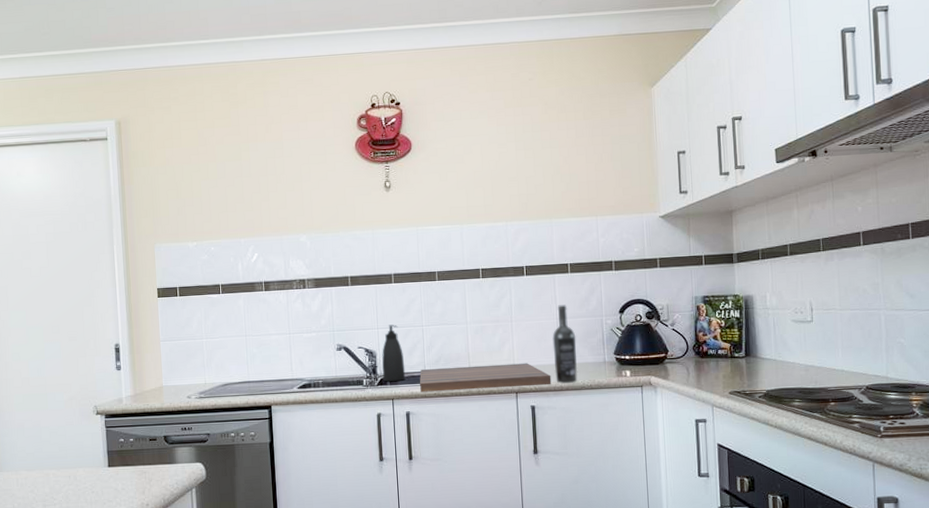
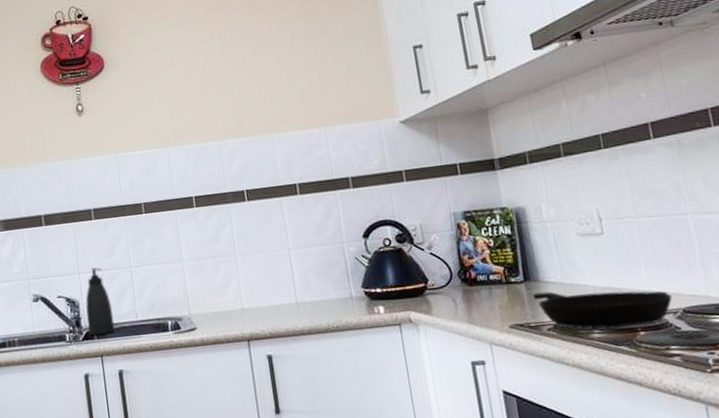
cutting board: present [420,363,552,392] -> none [131,304,290,346]
wine bottle: present [552,305,578,385] -> none [285,232,321,328]
frying pan: none [750,366,860,397] -> present [532,291,673,327]

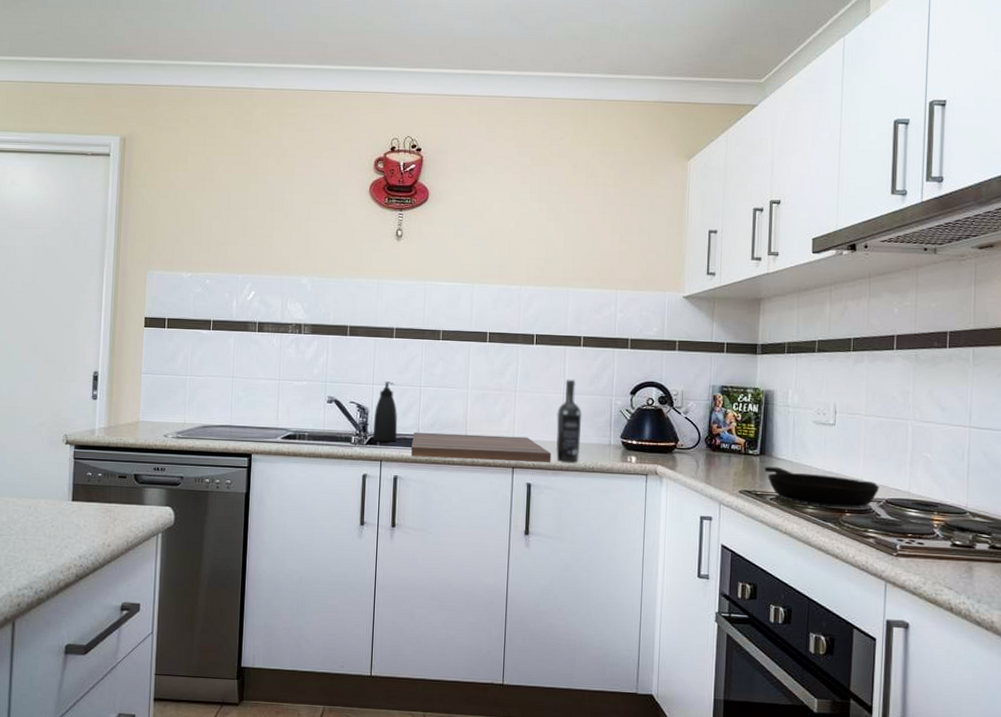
cutting board: none [131,304,290,346] -> present [411,432,552,463]
wine bottle: none [285,232,321,328] -> present [555,379,582,465]

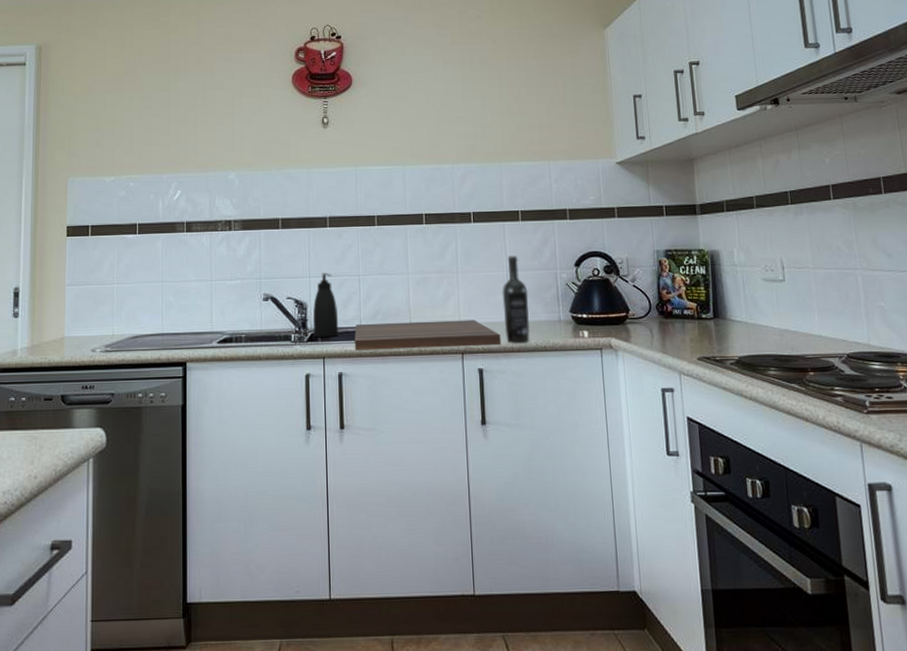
frying pan: present [764,466,880,507] -> none [719,329,839,365]

